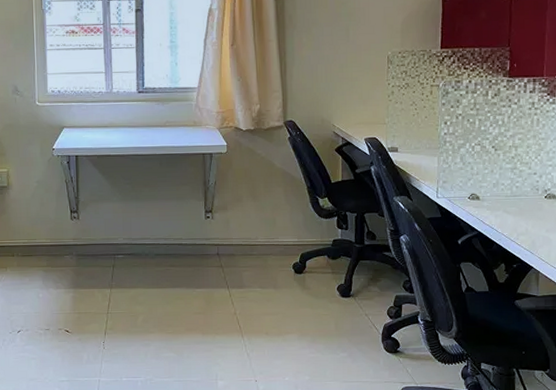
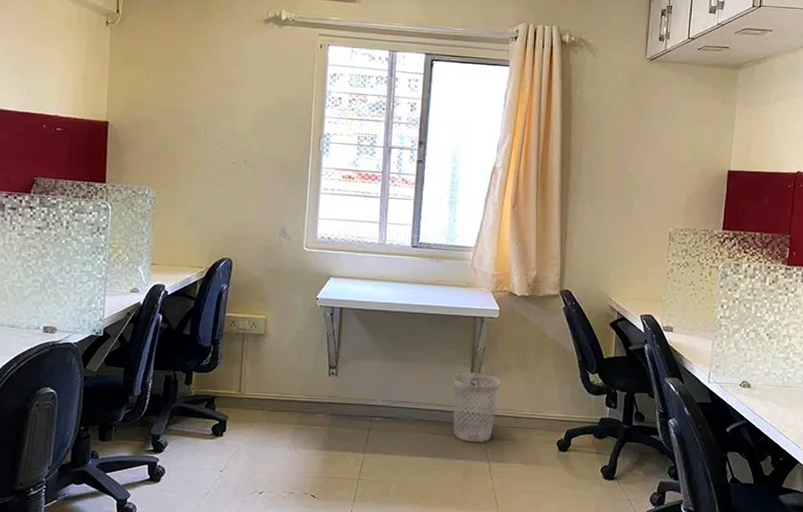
wastebasket: none [188,206,233,272] -> present [453,372,500,443]

